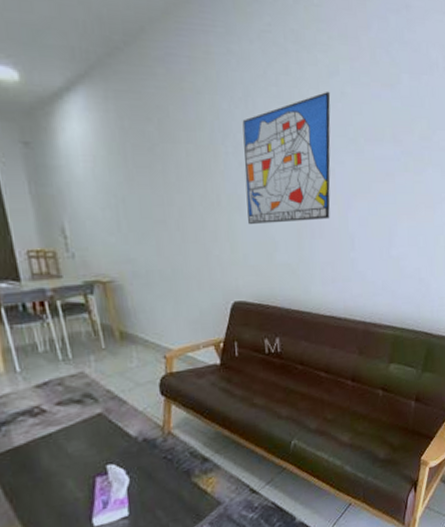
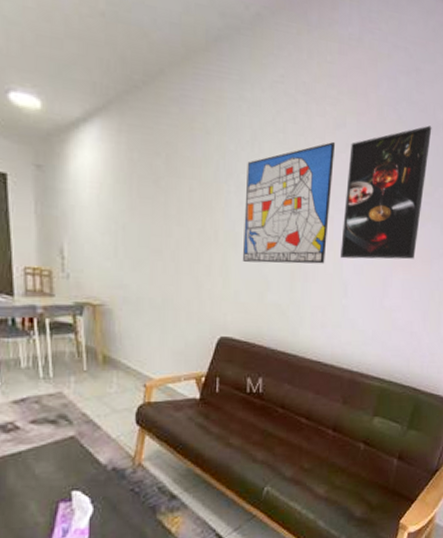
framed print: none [344,66,426,212] -> present [341,125,432,260]

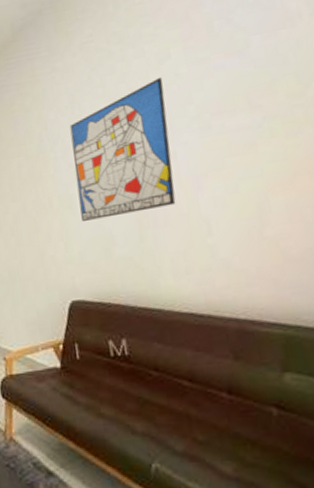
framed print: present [341,125,432,260] -> none [181,20,297,195]

